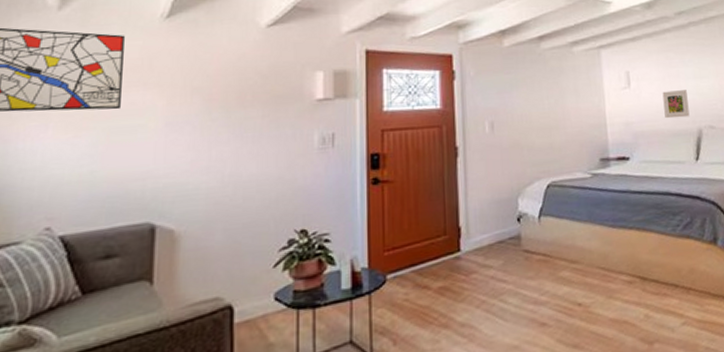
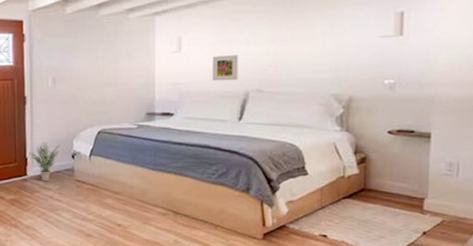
potted plant: none [462,203,502,258] -> present [29,142,60,182]

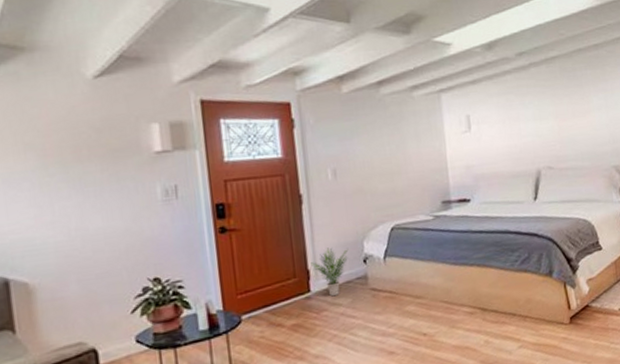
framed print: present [212,55,238,81] -> none [502,132,529,161]

